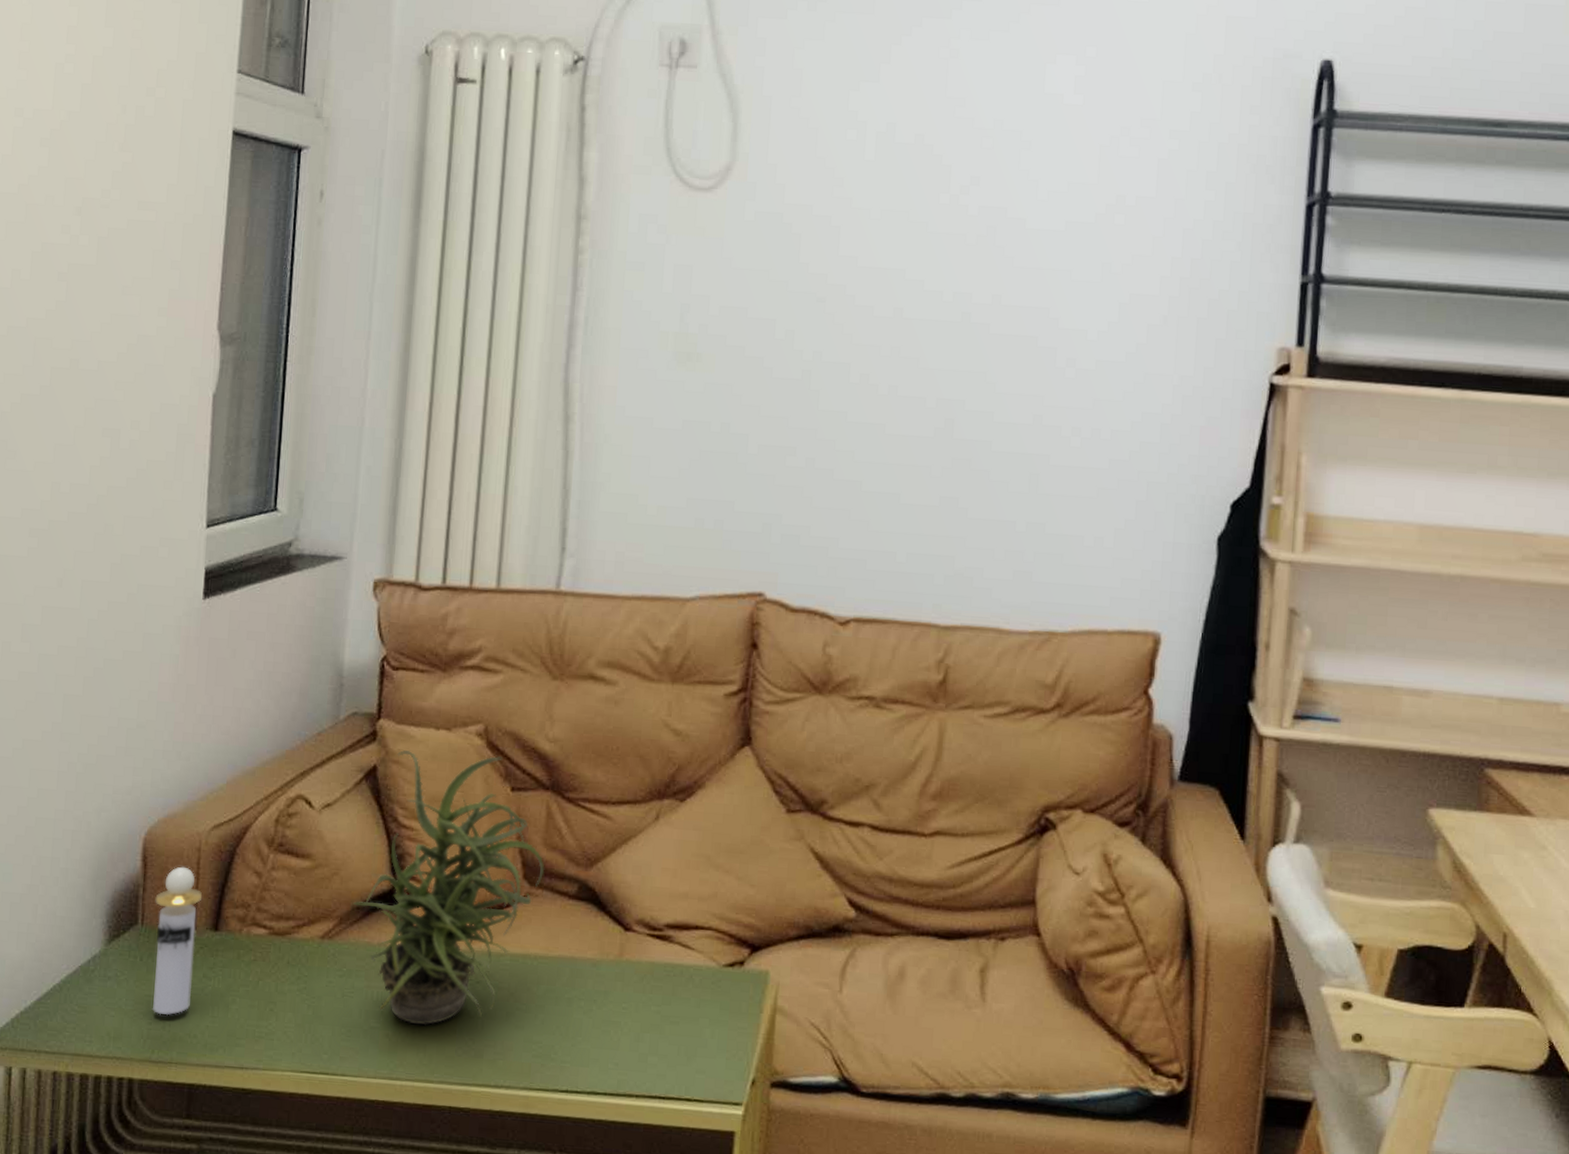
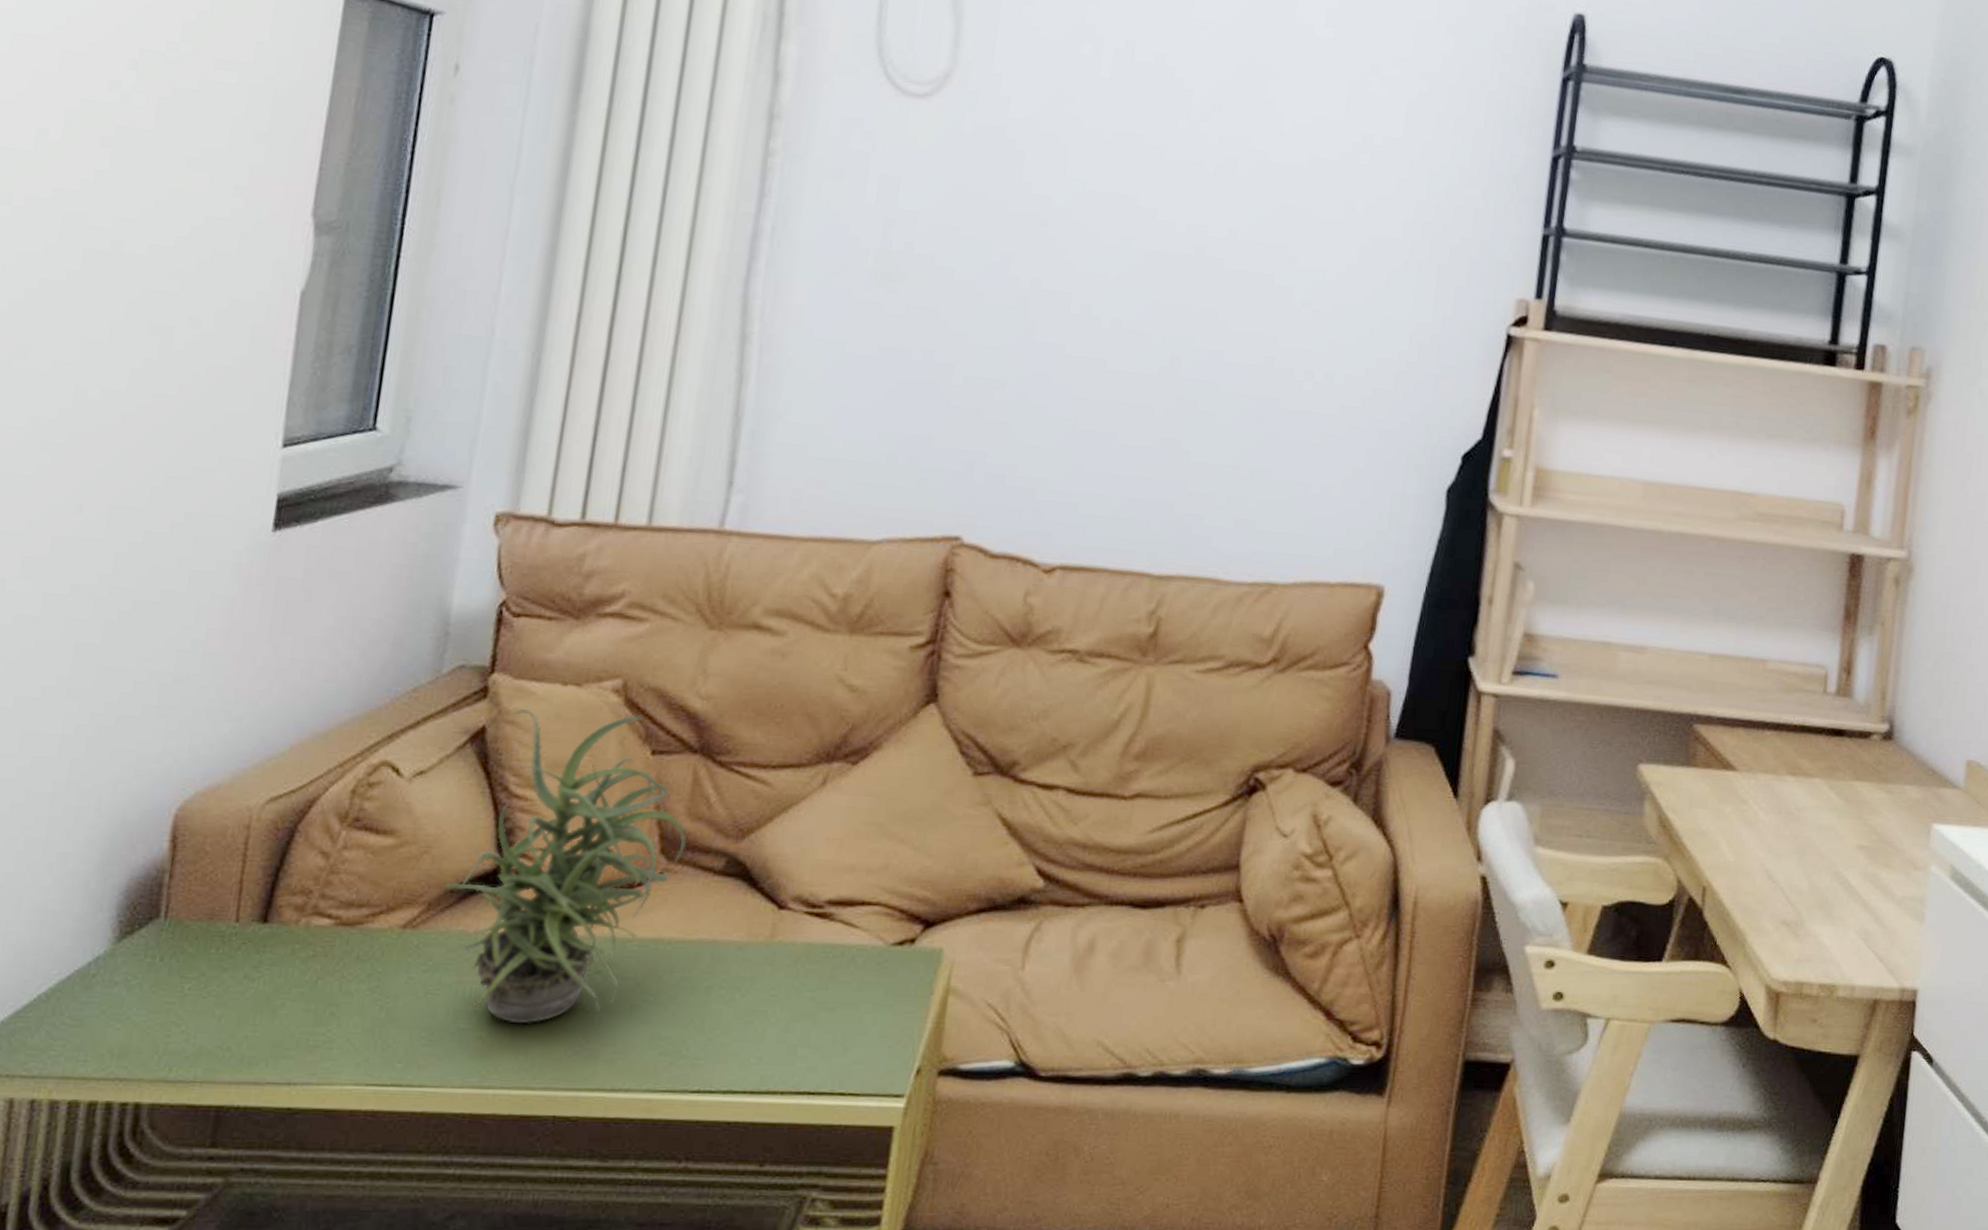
perfume bottle: present [152,866,203,1016] -> none [172,847,250,1026]

